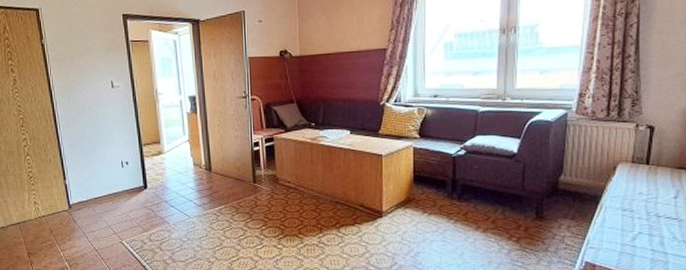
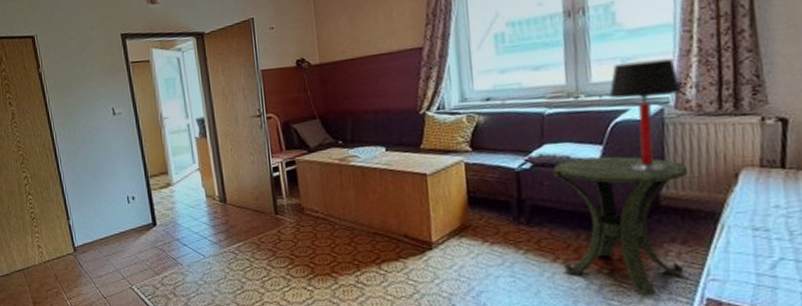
side table: none [481,148,581,258] -> present [553,156,689,295]
table lamp: none [528,73,582,162] -> present [609,58,683,172]

